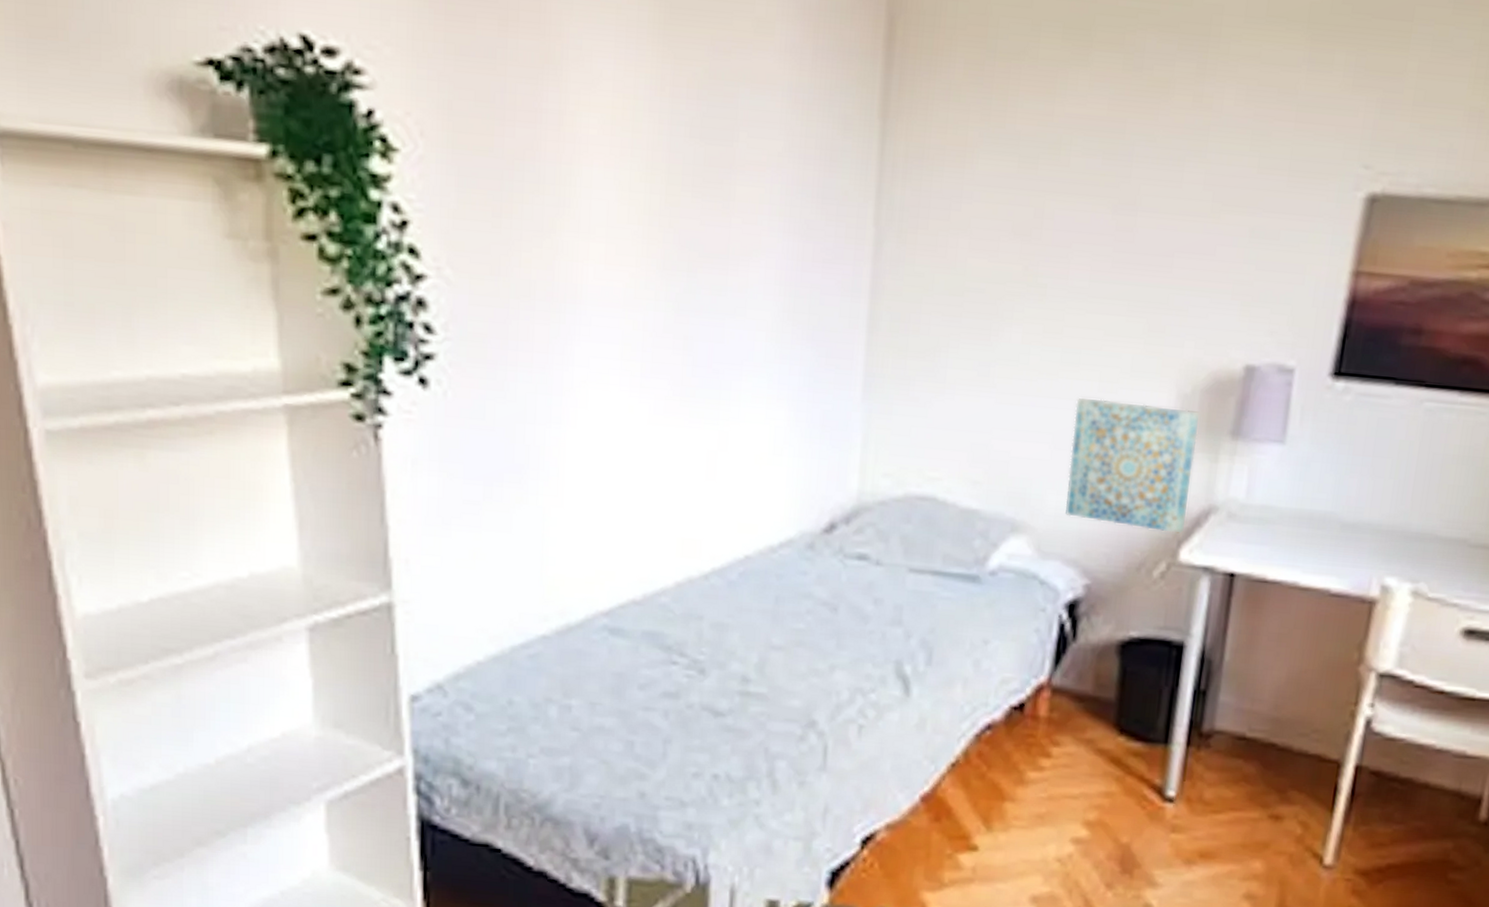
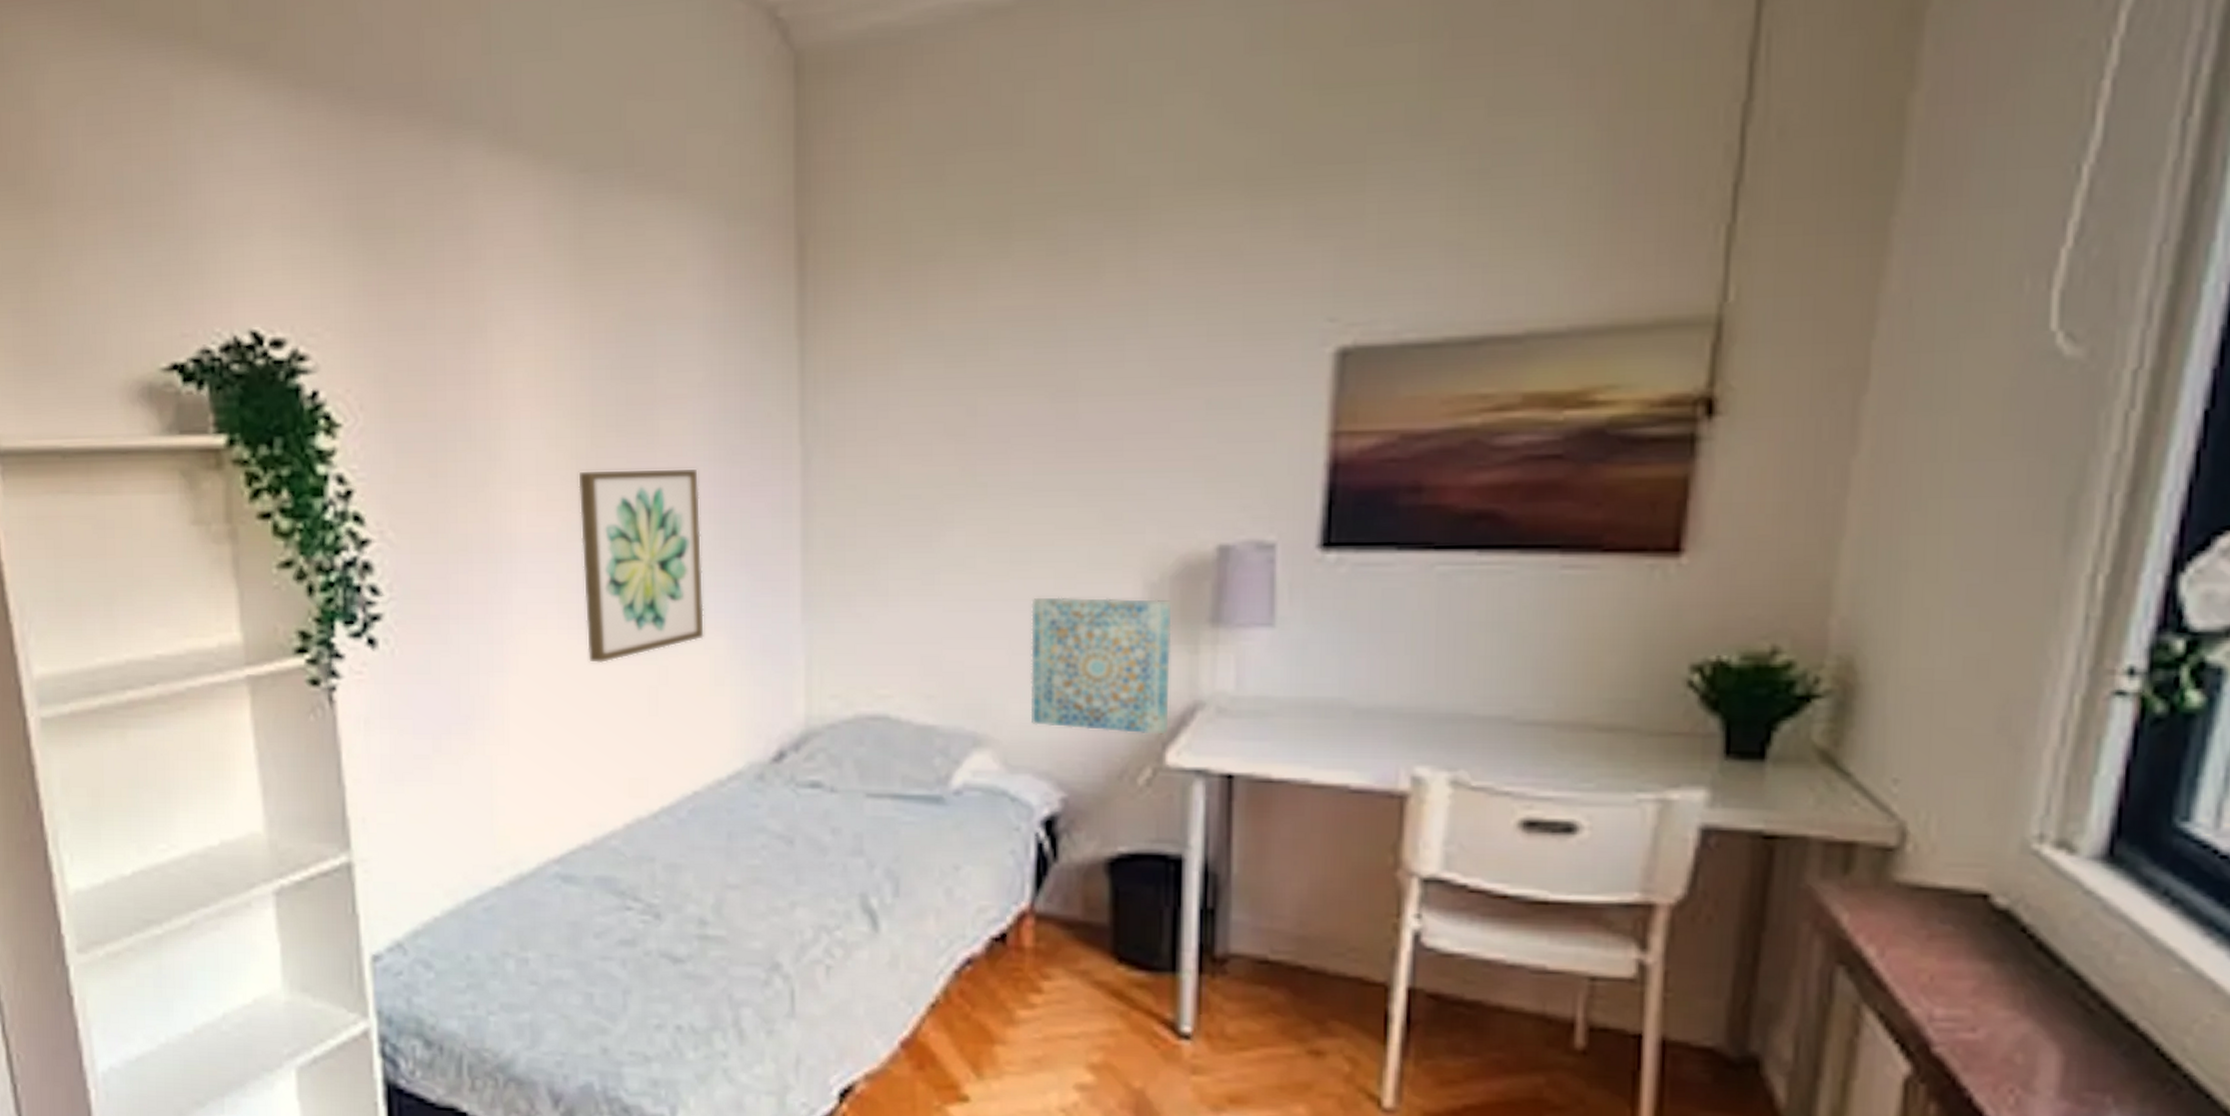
wall art: none [648,229,772,424] -> present [578,470,705,664]

